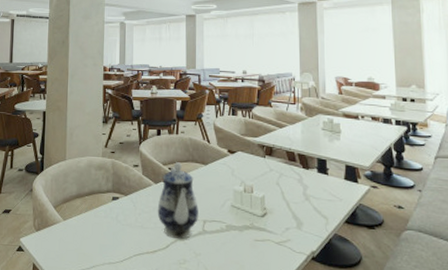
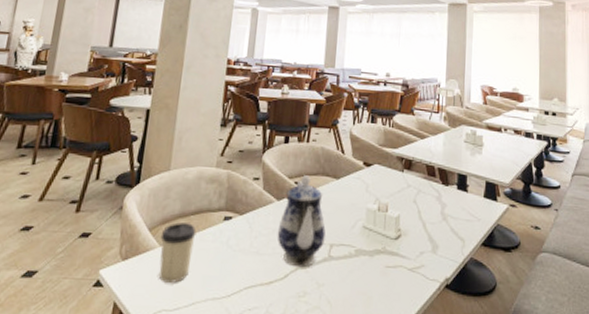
cup: none [63,202,91,250] -> present [159,222,196,283]

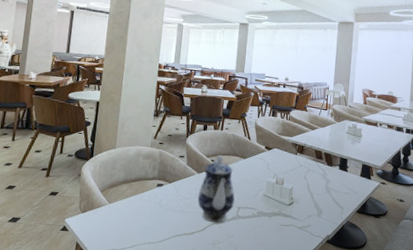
cup: present [159,222,196,283] -> none [109,187,136,231]

